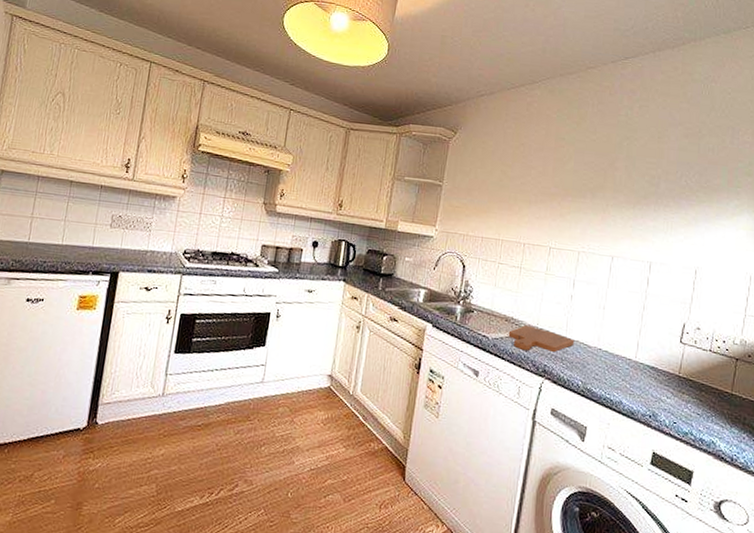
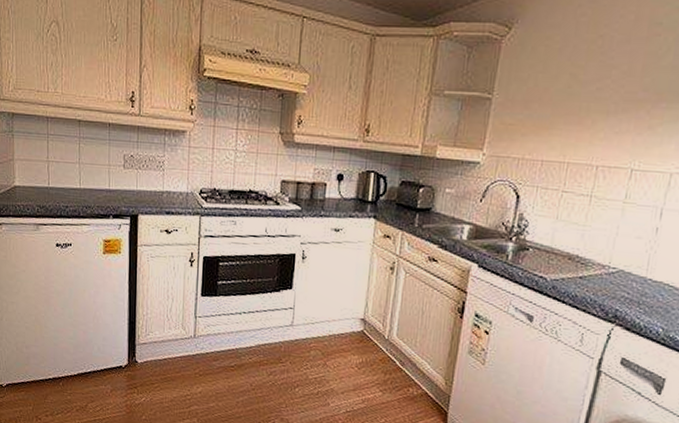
cutting board: present [508,325,575,353] -> none [571,264,657,296]

